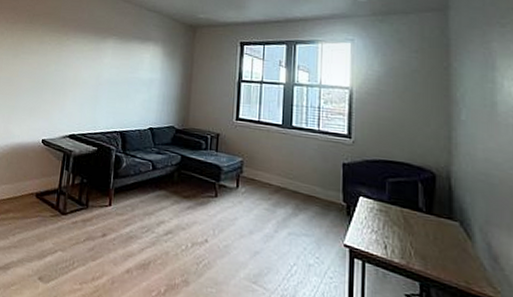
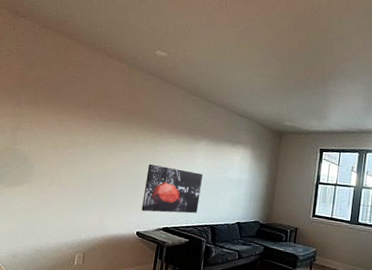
wall art: none [47,65,111,119] -> present [141,164,203,214]

